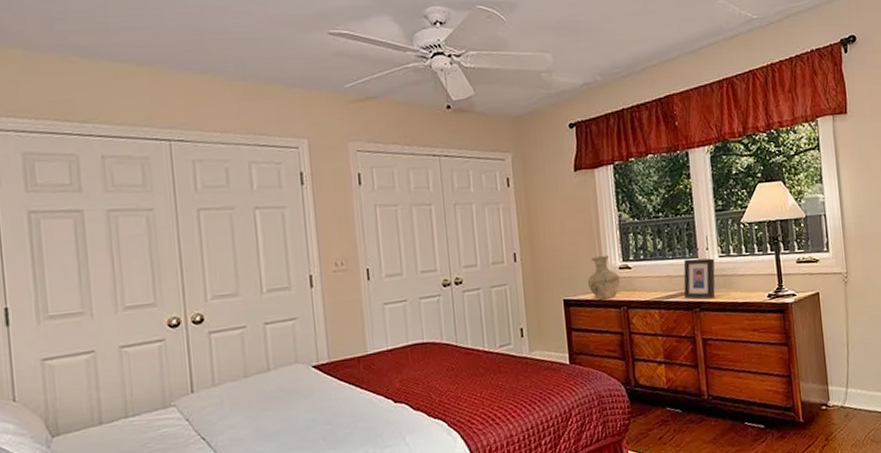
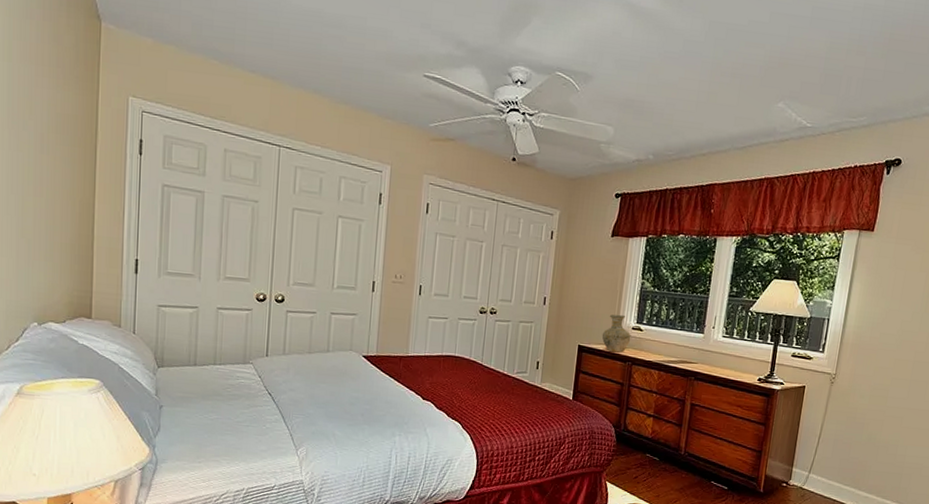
picture frame: present [683,258,716,299] -> none [683,333,718,371]

